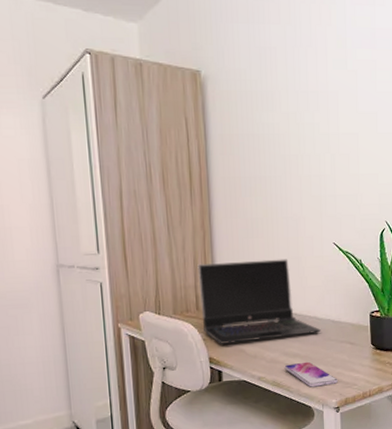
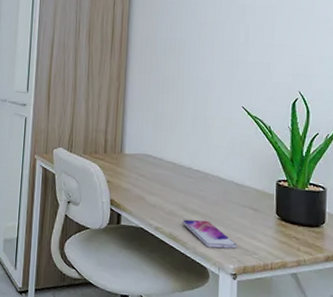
laptop computer: present [197,259,321,344] -> none [108,112,223,193]

